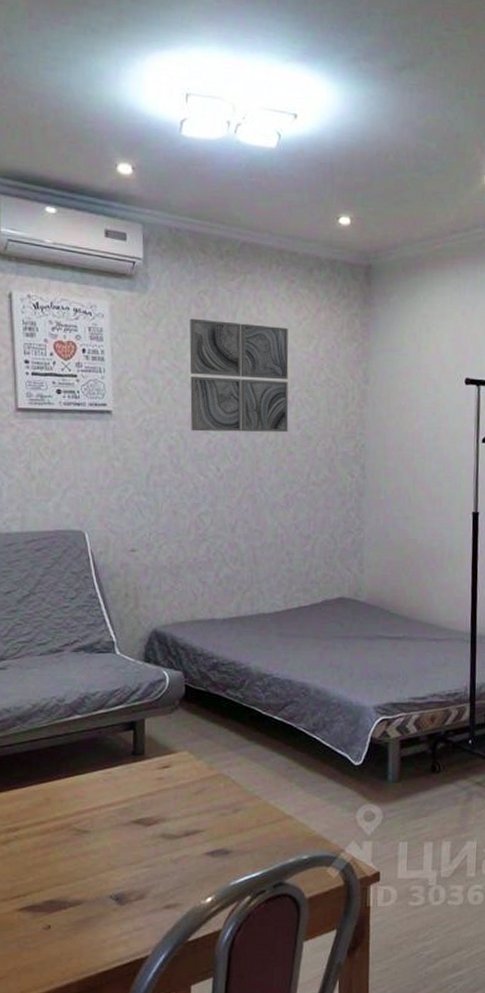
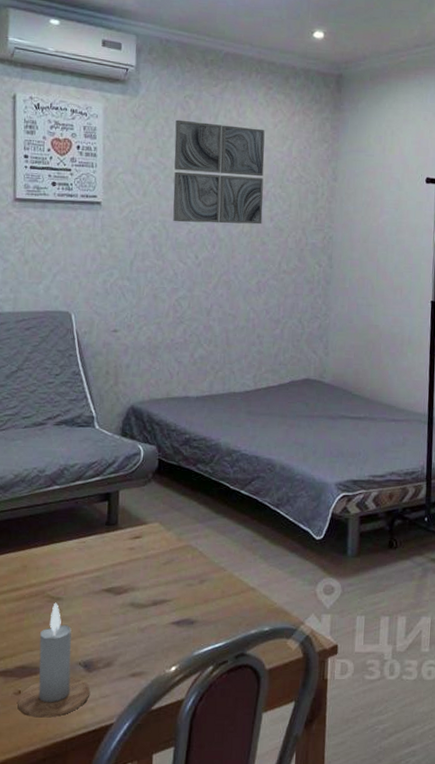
candle: none [48,835,124,952] -> present [18,602,91,718]

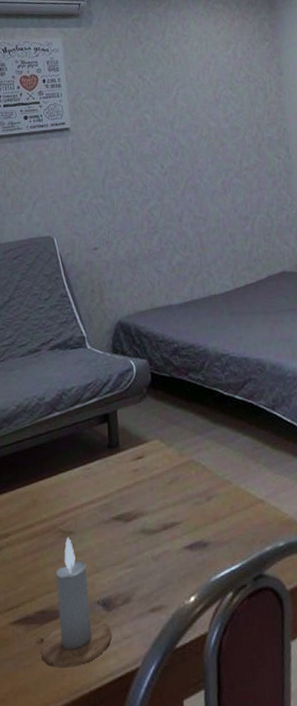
wall art: present [173,119,265,225] -> none [128,38,219,137]

